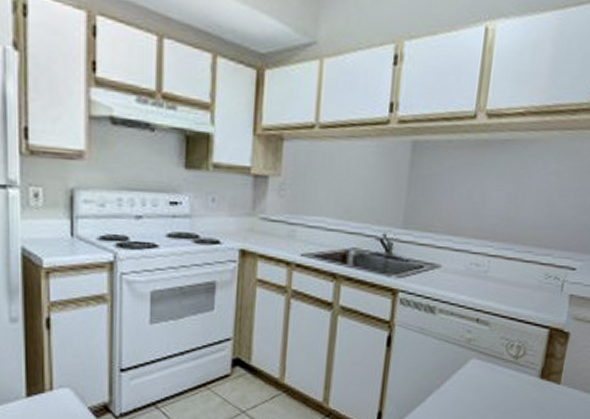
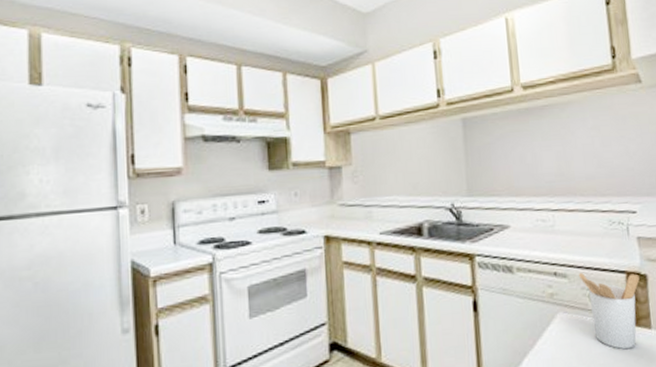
utensil holder: none [500,322,562,400] -> present [578,272,640,350]

